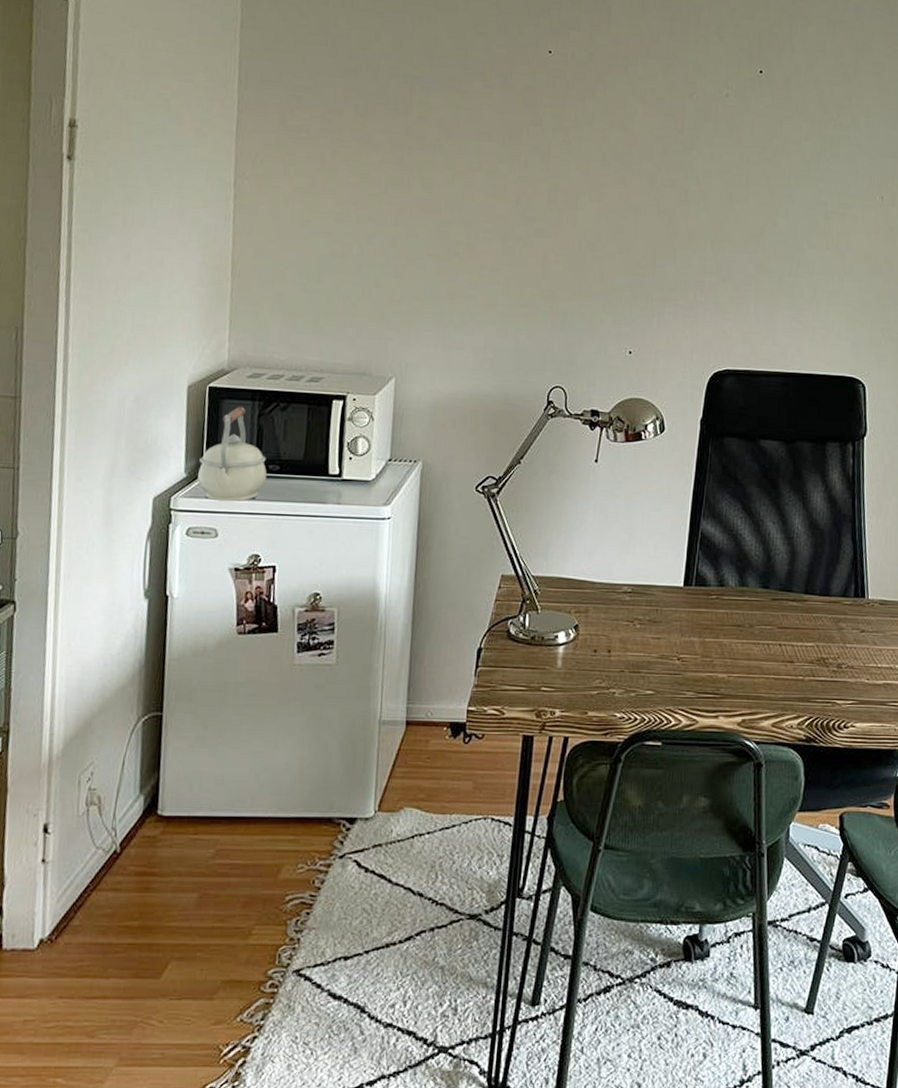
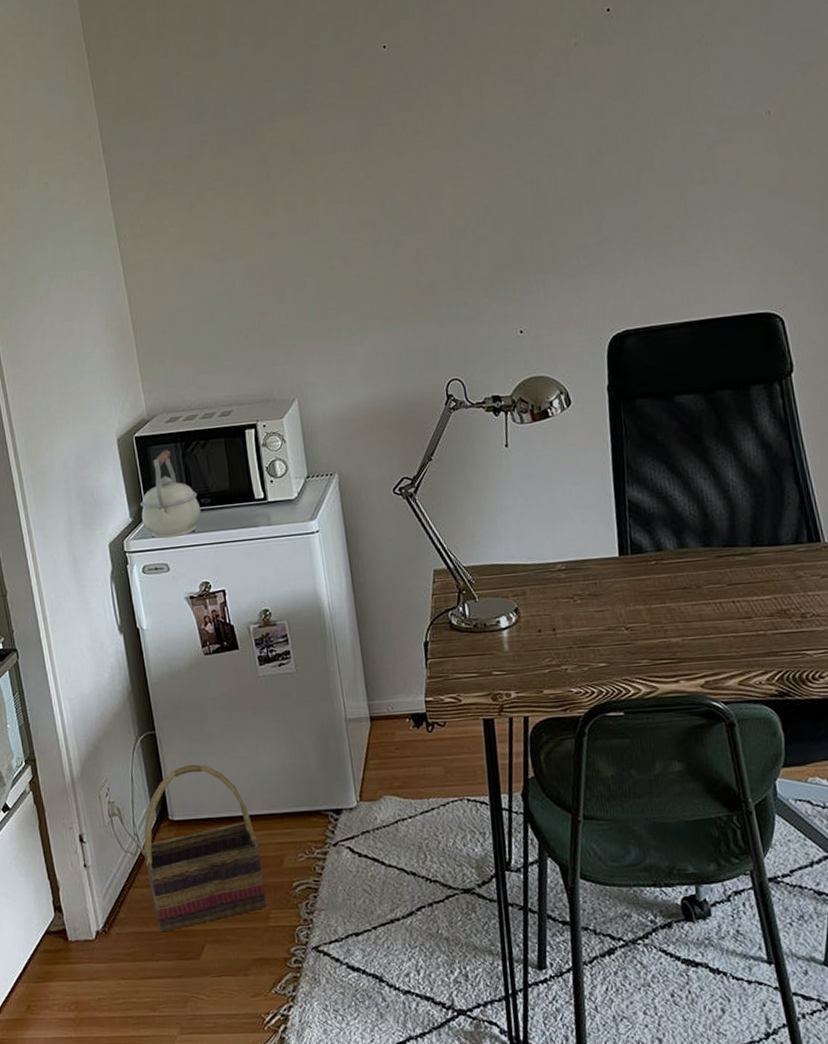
basket: none [116,754,258,945] -> present [142,764,267,933]

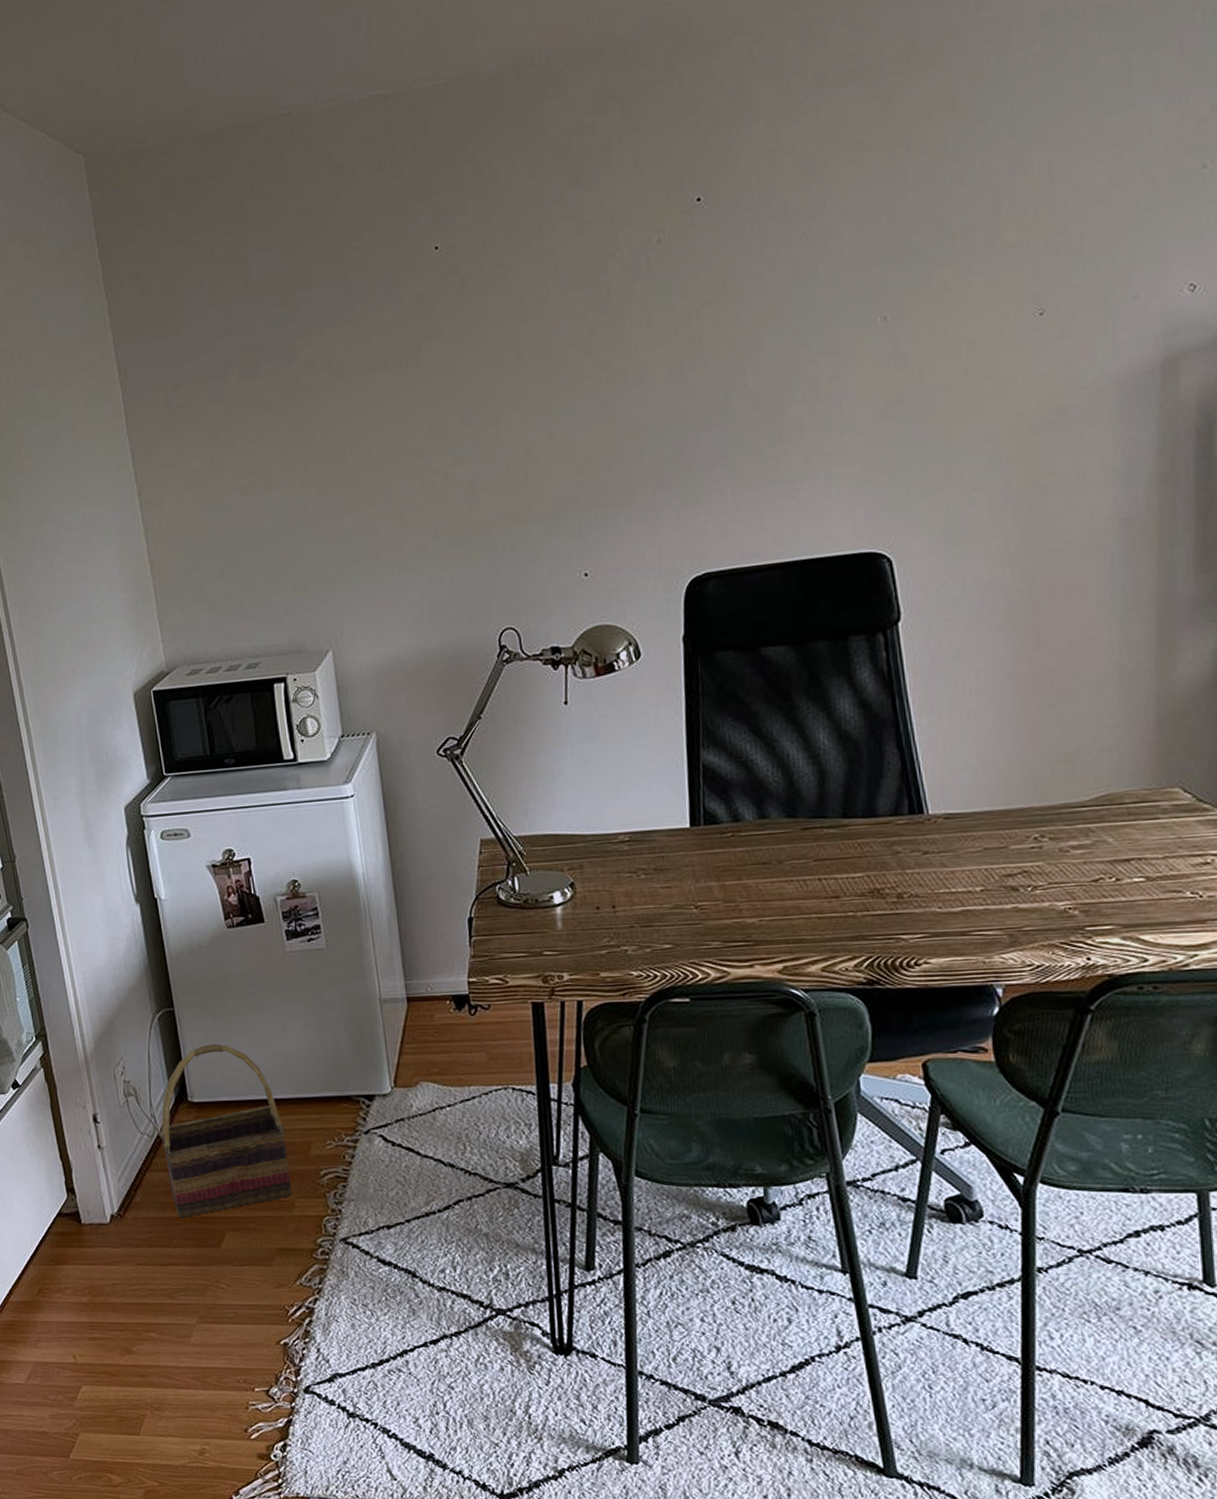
kettle: present [140,449,202,539] -> none [159,705,225,803]

